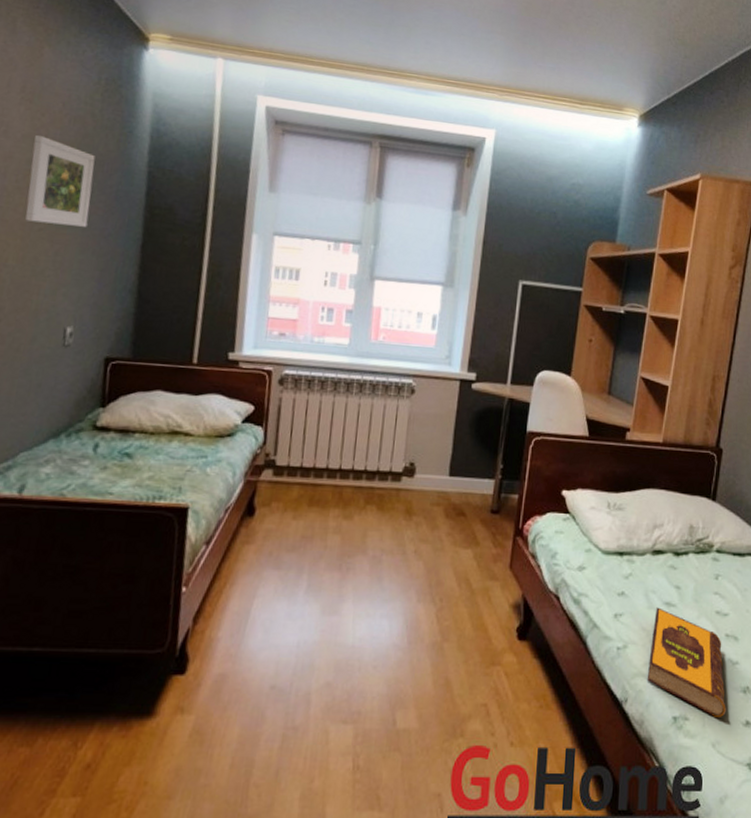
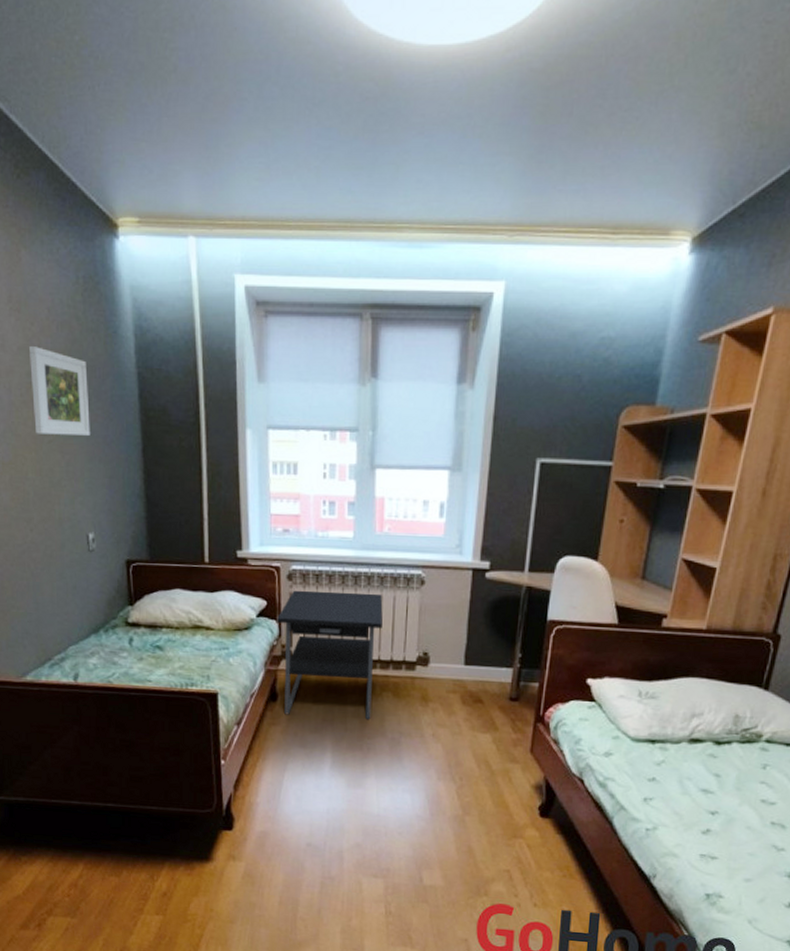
nightstand: none [261,394,373,536] -> present [277,588,383,720]
hardback book: present [647,607,726,717] -> none [678,793,767,898]

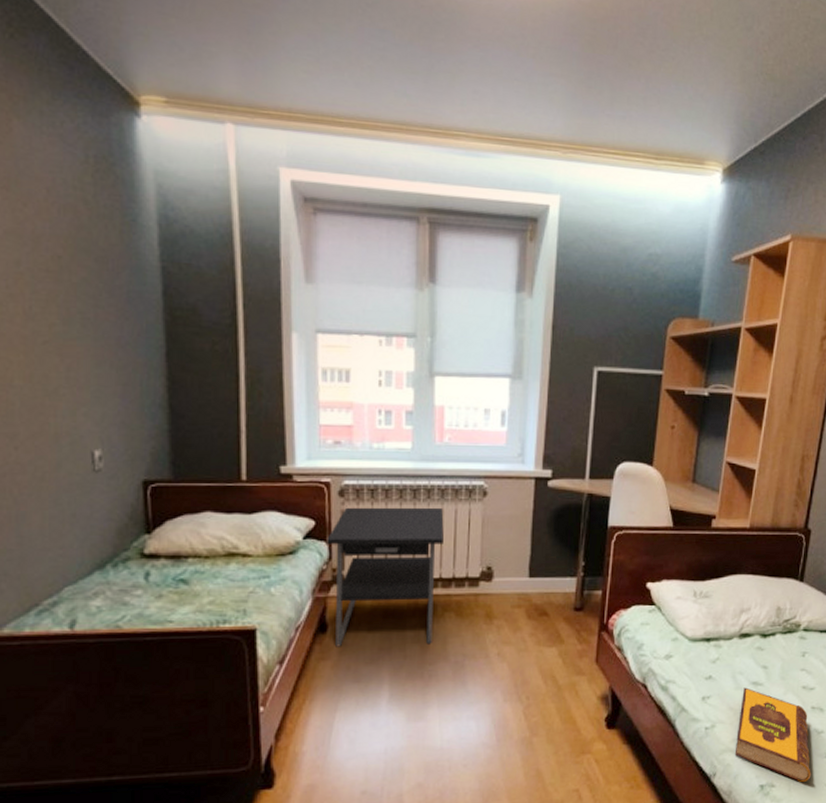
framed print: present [29,346,90,436] -> none [20,231,99,336]
hardback book: none [678,793,767,898] -> present [734,687,811,782]

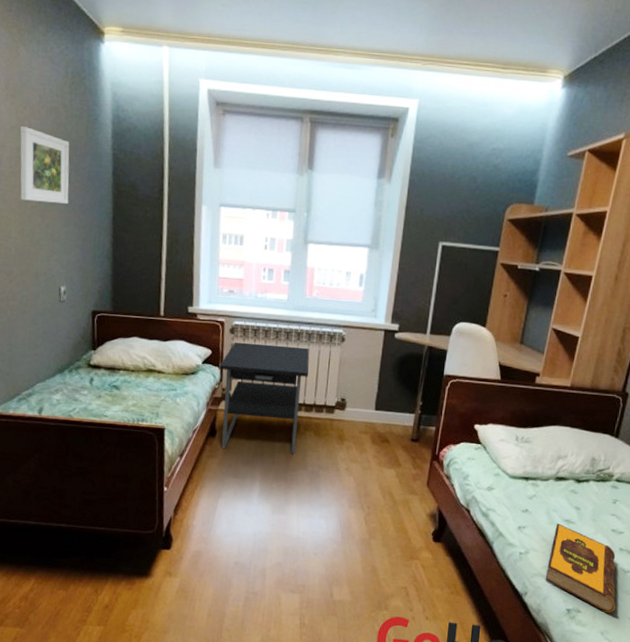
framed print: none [20,231,99,336] -> present [20,126,70,204]

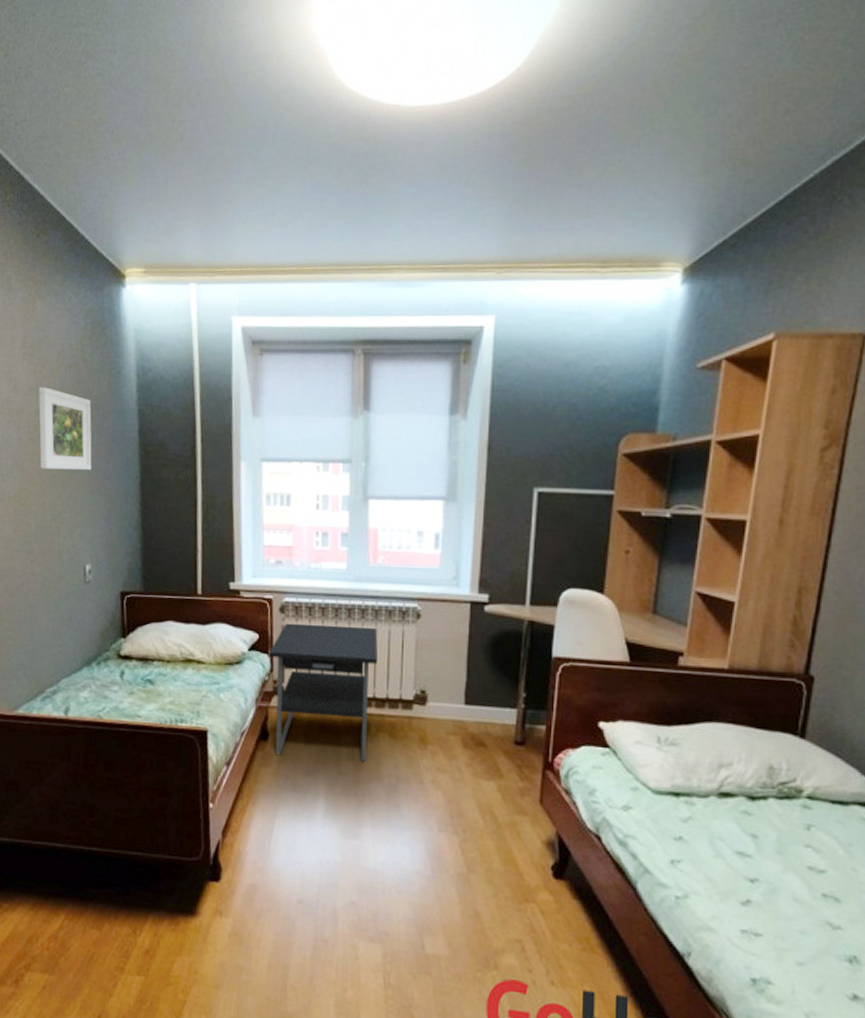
hardback book: present [545,523,616,613] -> none [715,856,825,986]

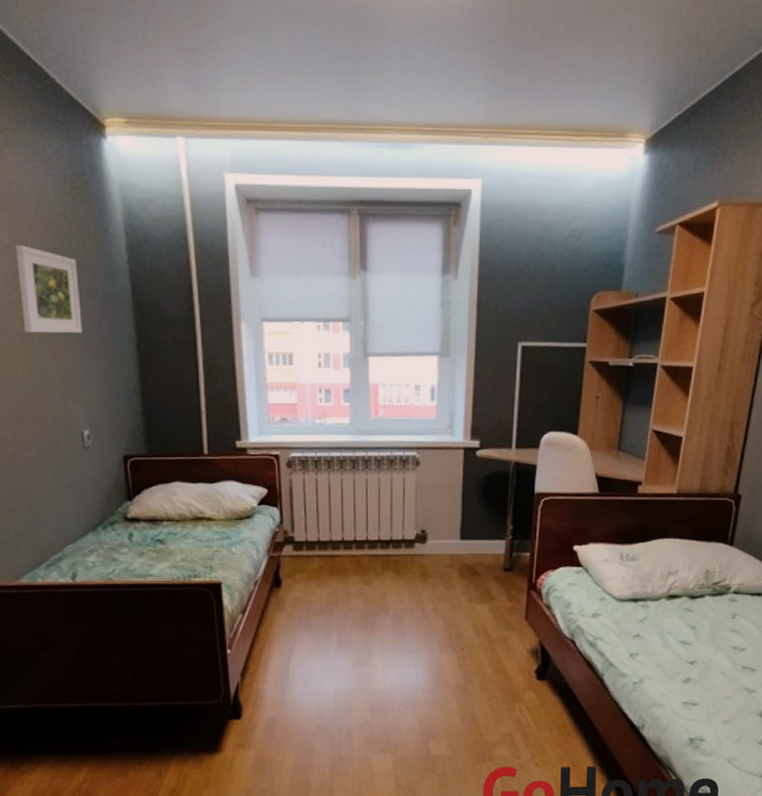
nightstand: present [269,621,378,763] -> none [278,475,381,600]

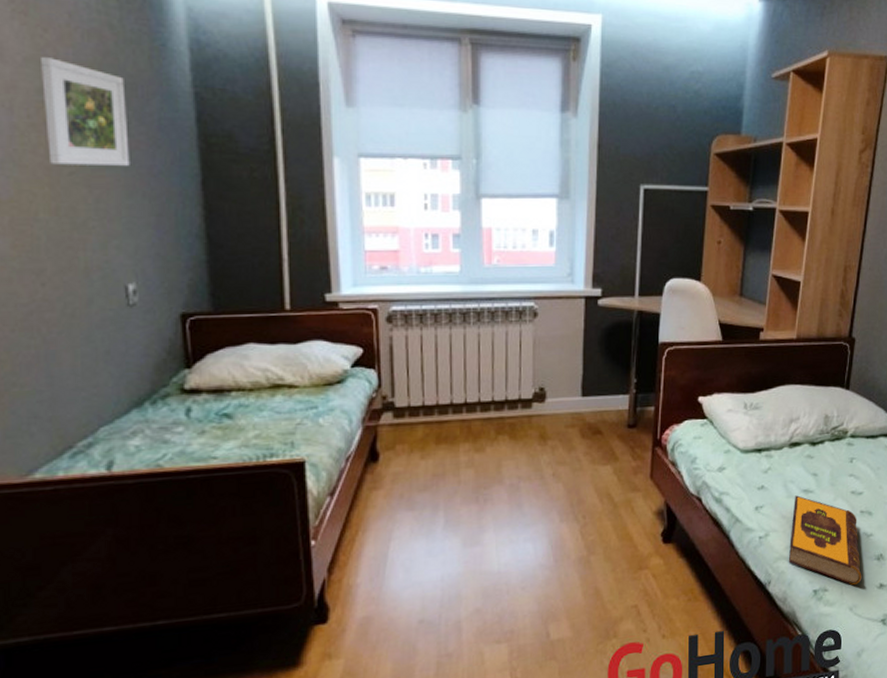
hardback book: none [663,646,742,738] -> present [788,495,862,585]

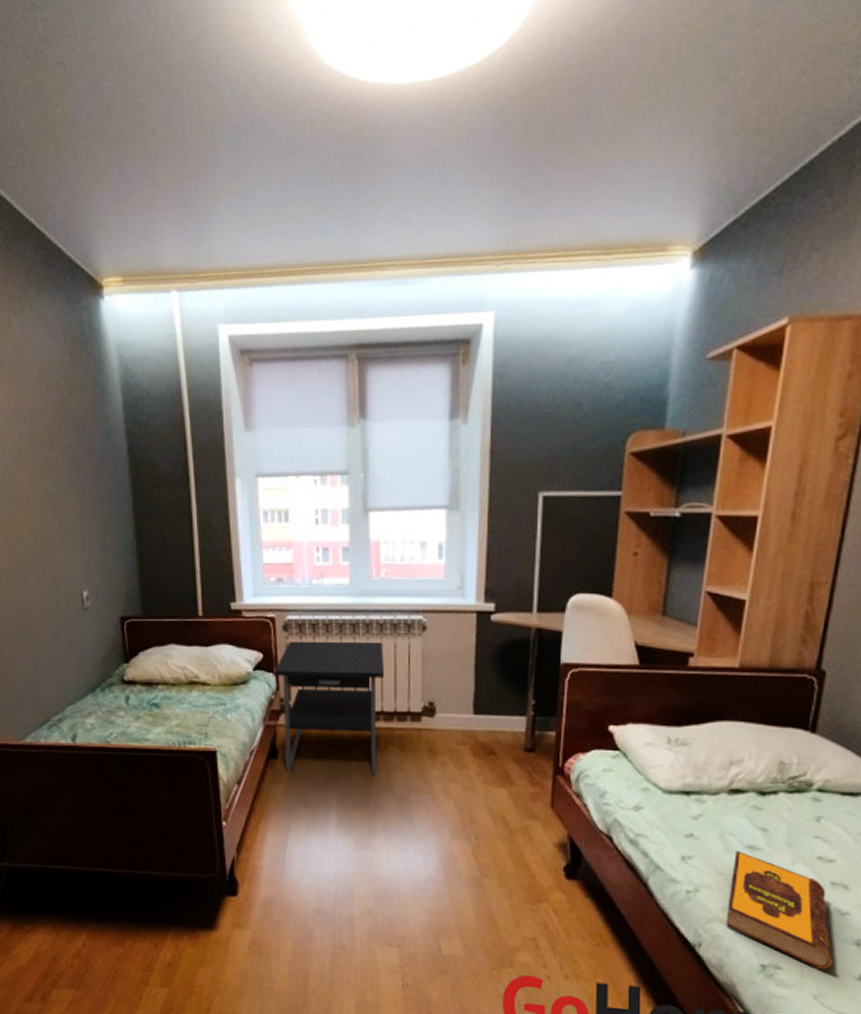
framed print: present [41,57,130,166] -> none [21,409,82,495]
nightstand: none [376,331,495,476] -> present [274,639,384,776]

